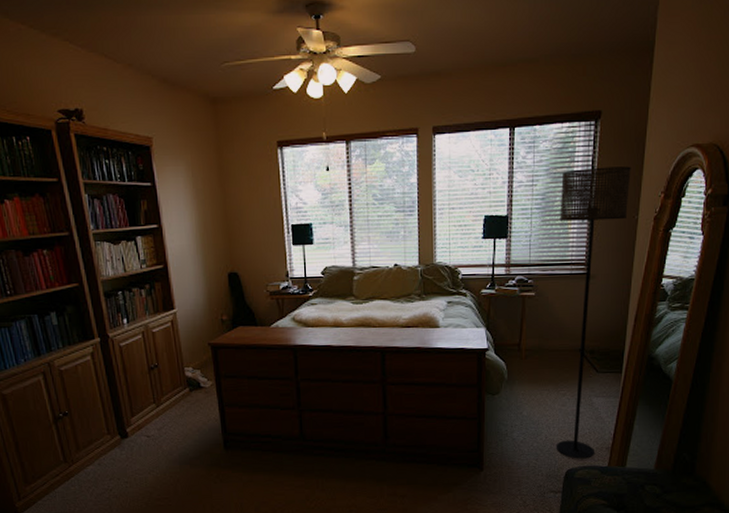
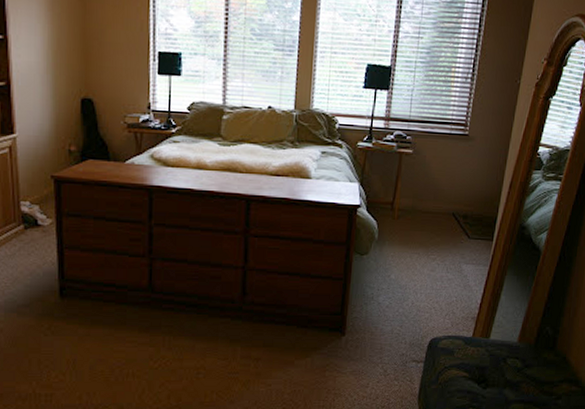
floor lamp: present [555,166,631,459] -> none [421,26,518,328]

